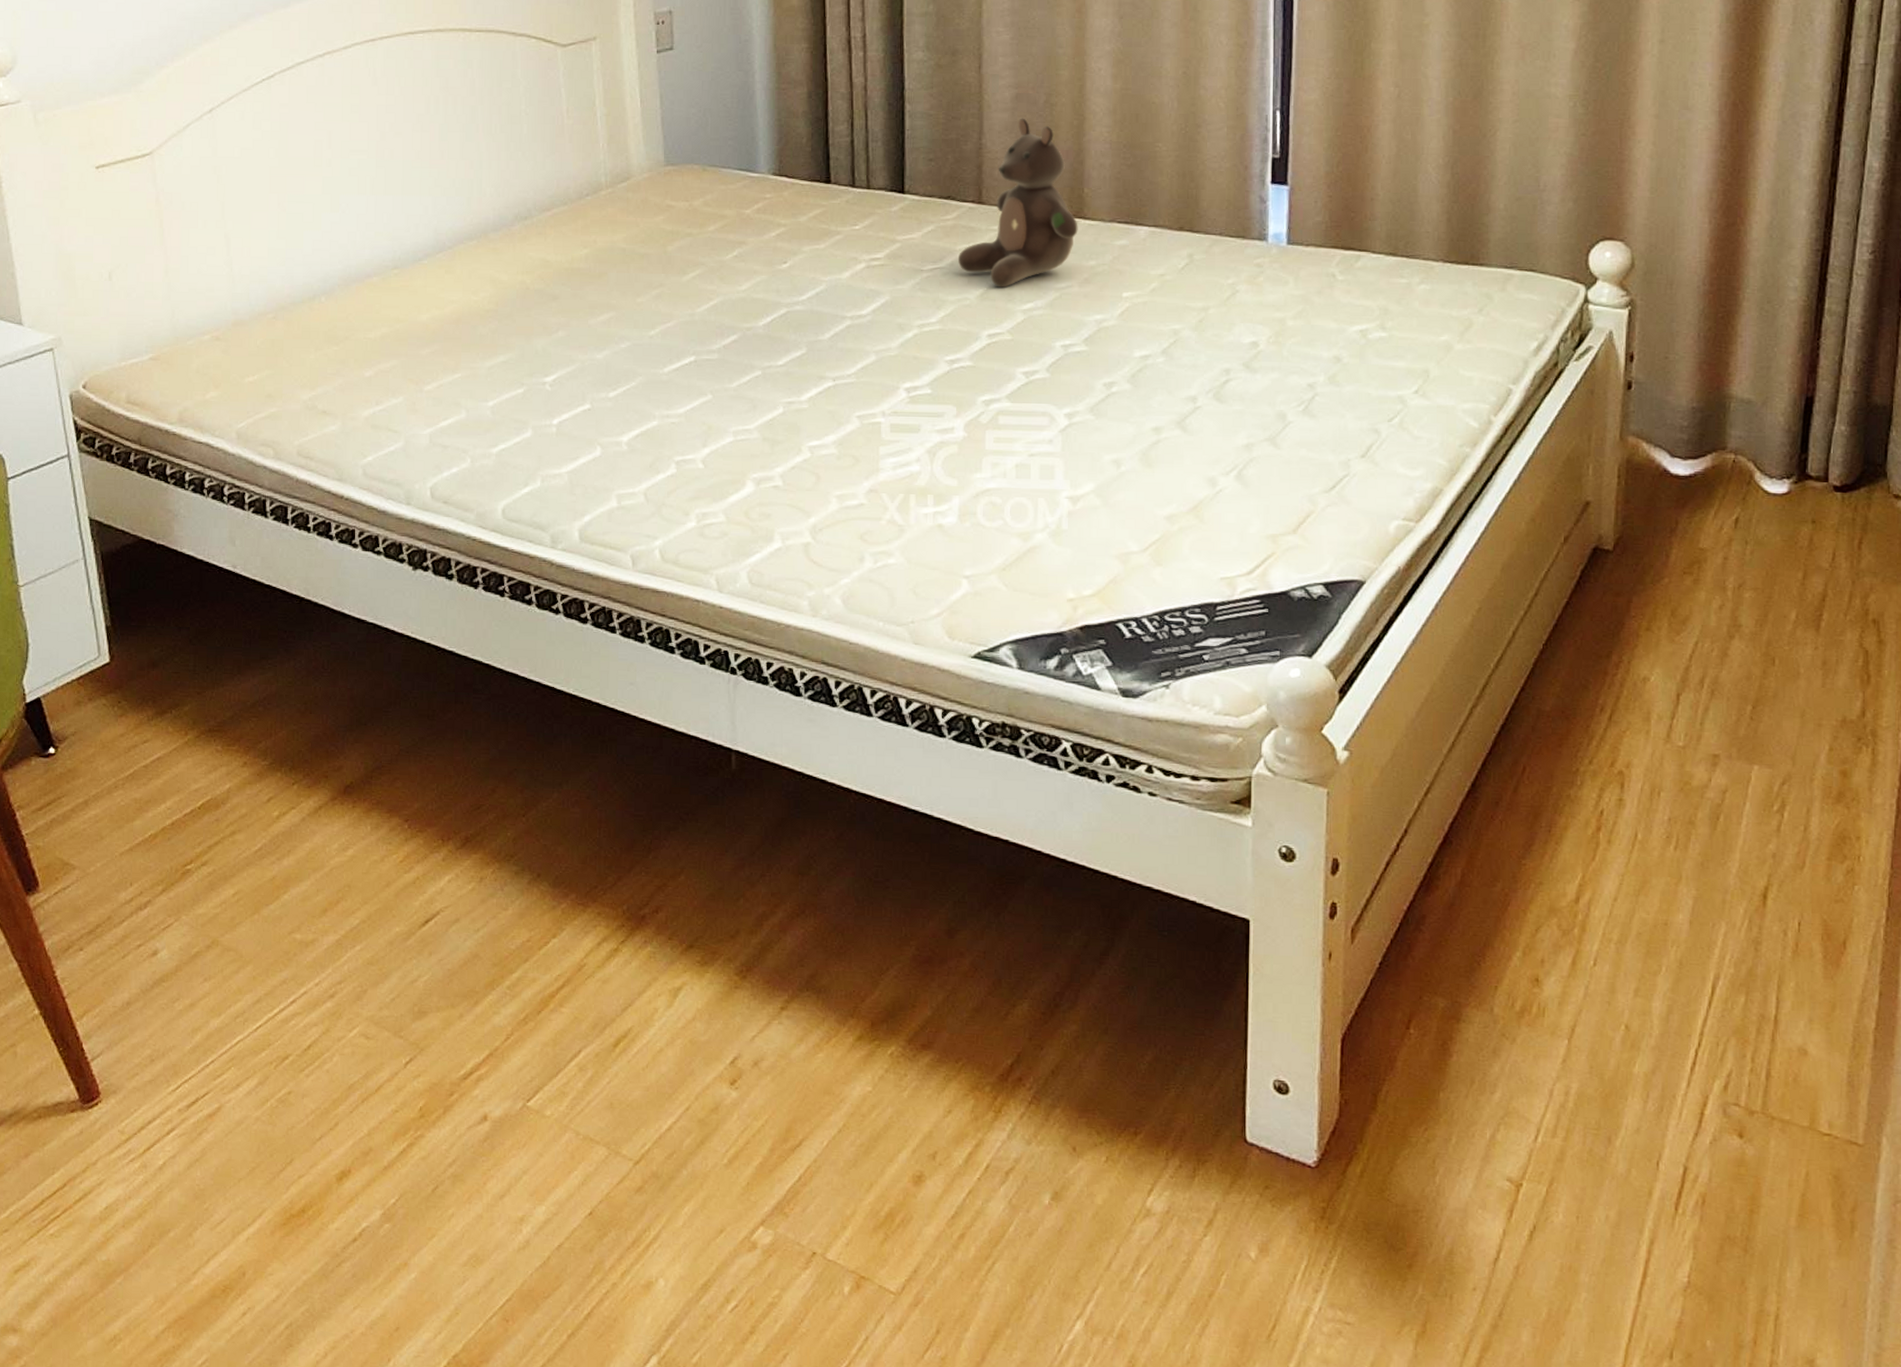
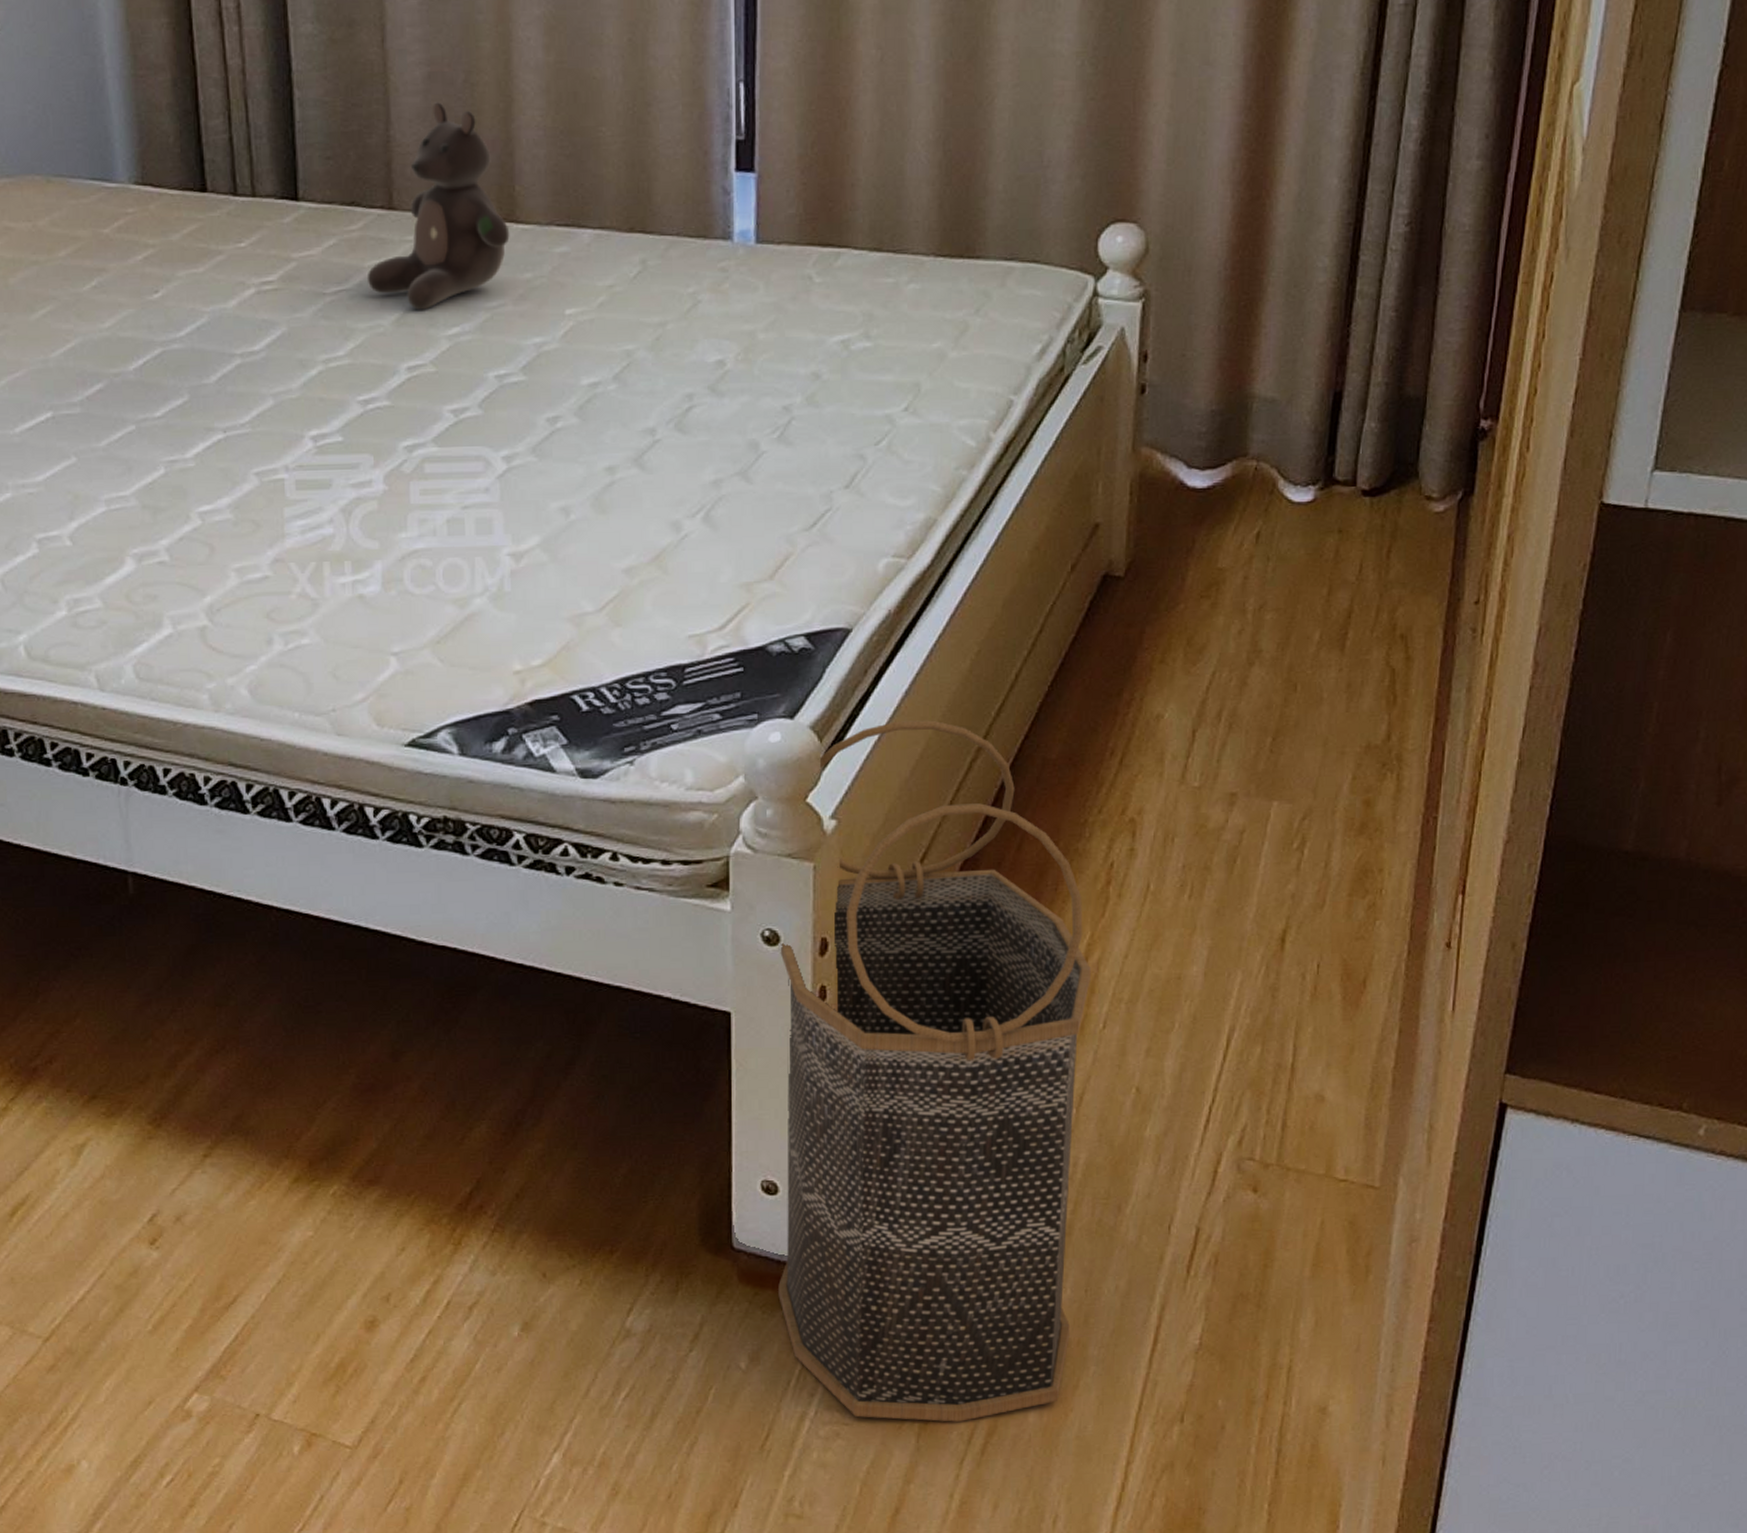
basket: none [1287,666,1582,1334] -> present [778,720,1091,1422]

